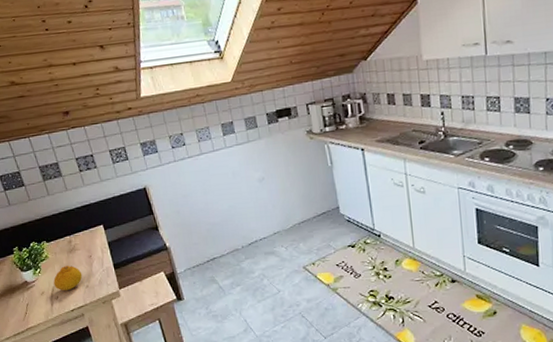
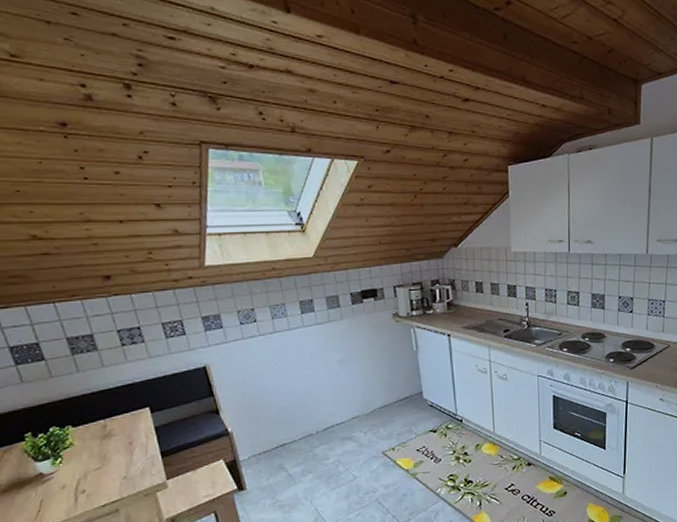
fruit: present [53,266,83,291] -> none [79,454,119,484]

